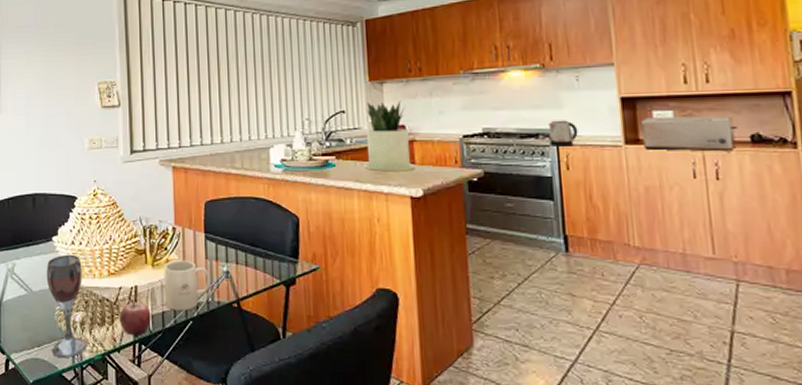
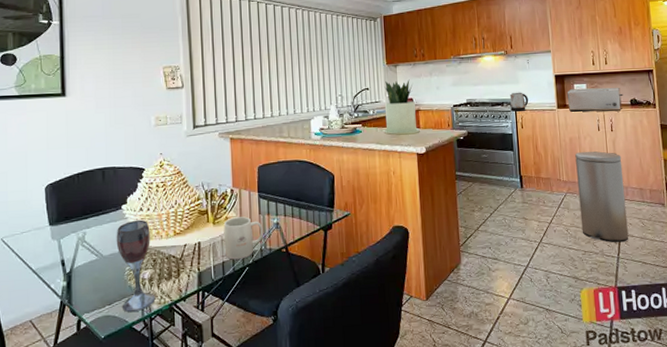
fruit: present [119,299,151,335] -> none [184,254,213,285]
pedal bin: none [654,206,748,344] -> present [575,151,629,243]

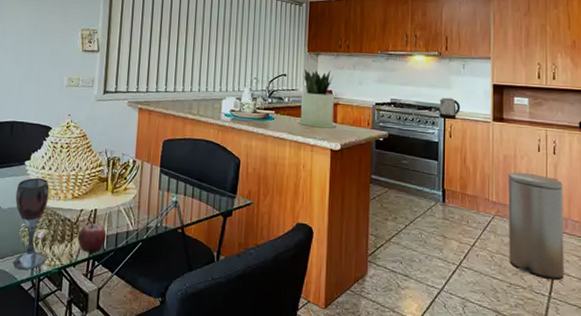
fruit: none [184,254,213,285] -> present [77,220,107,253]
mug: present [223,216,263,260] -> none [120,189,161,234]
toaster: present [567,87,623,112] -> none [506,102,571,134]

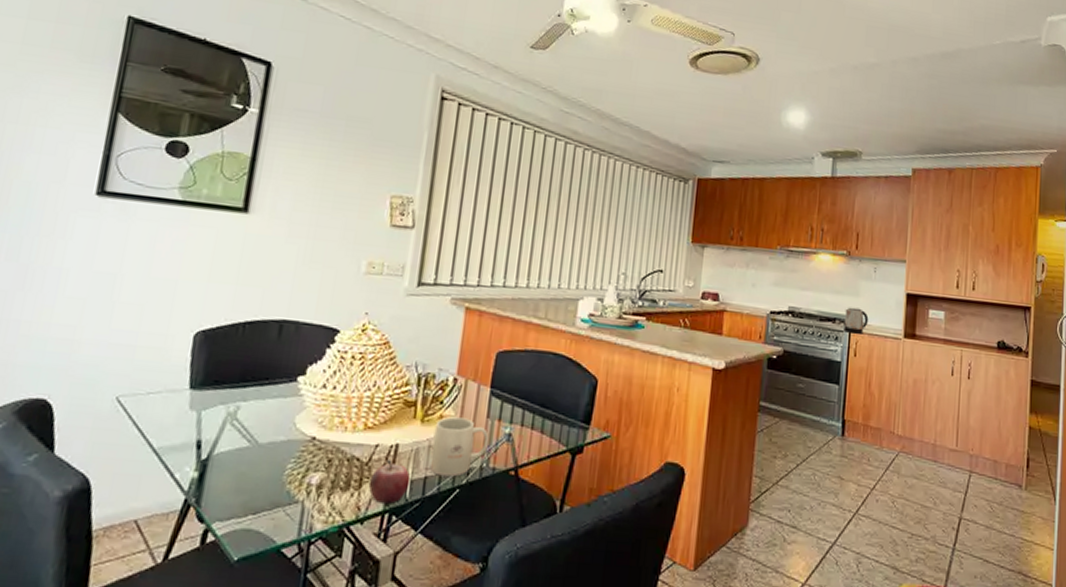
cup: present [13,177,50,271] -> none [272,399,332,530]
mug: none [120,189,161,234] -> present [430,417,489,477]
planter: present [297,70,337,129] -> none [673,265,722,342]
pedal bin: present [509,171,564,281] -> none [912,399,976,530]

